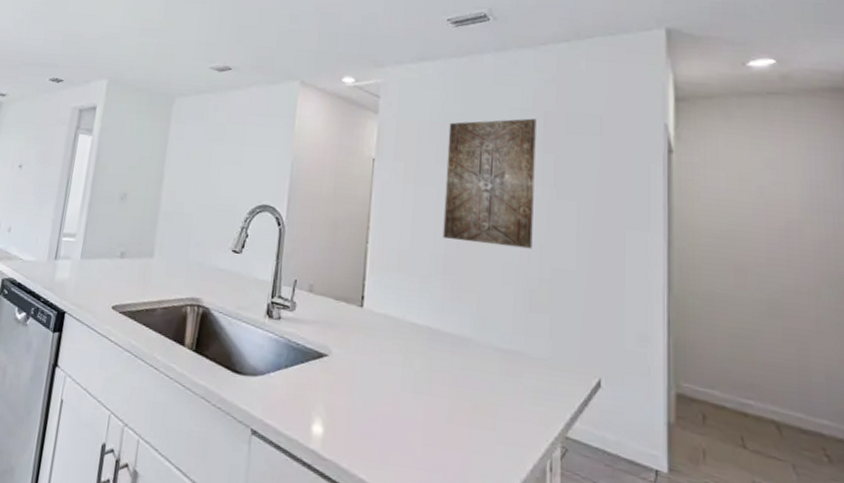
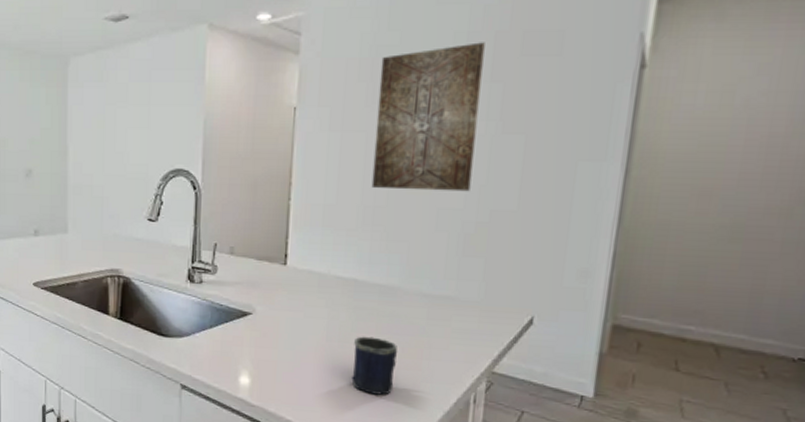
mug: none [426,388,472,456] -> present [351,336,398,395]

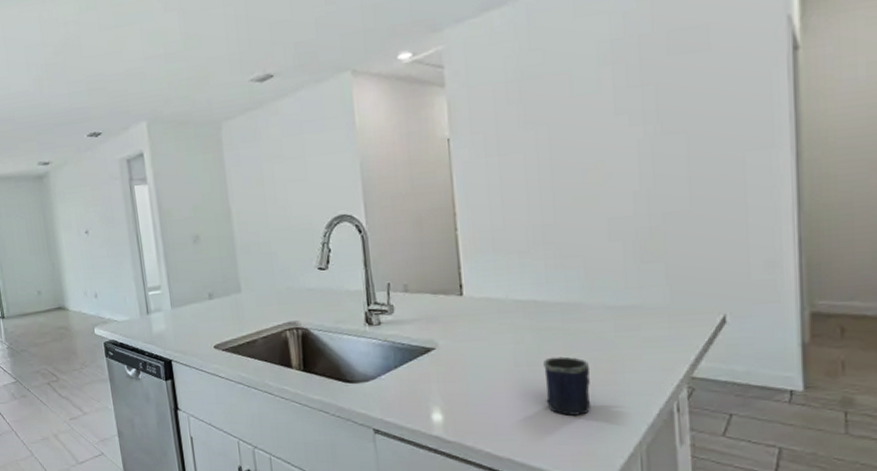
wall art: present [371,42,485,192] -> none [527,48,638,207]

